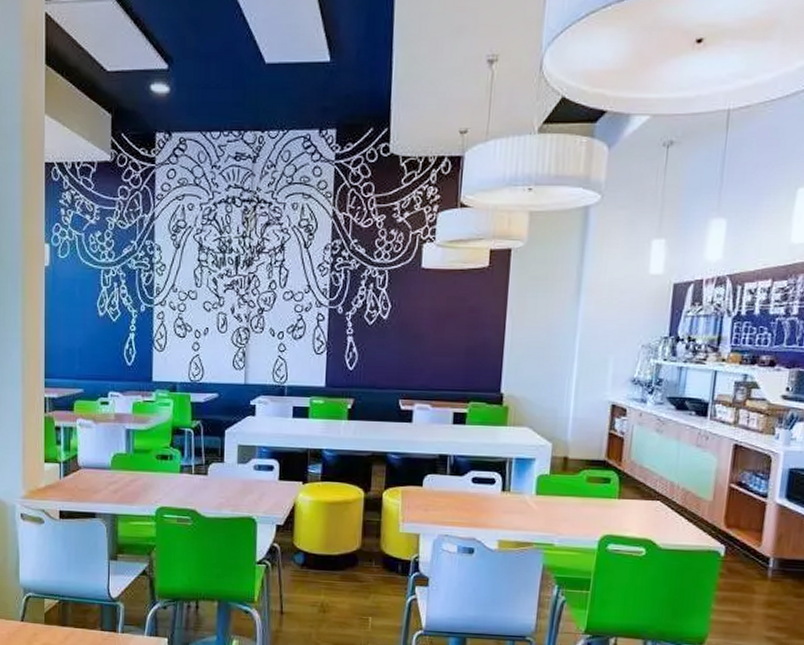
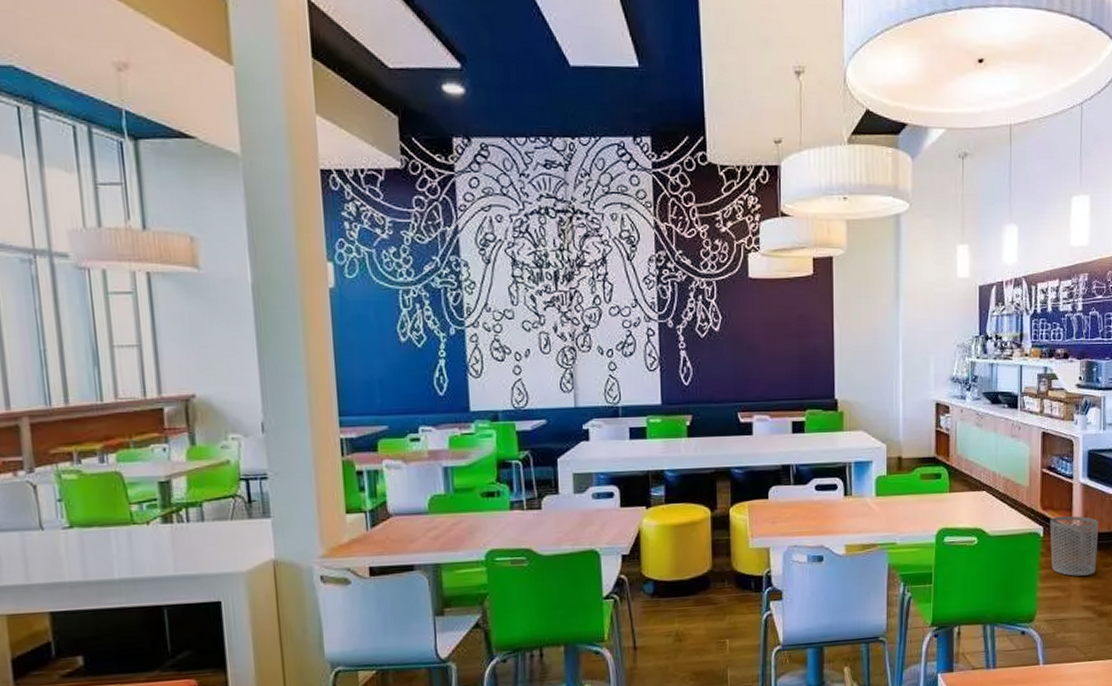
waste bin: none [731,537,795,604] -> present [1050,516,1099,576]

